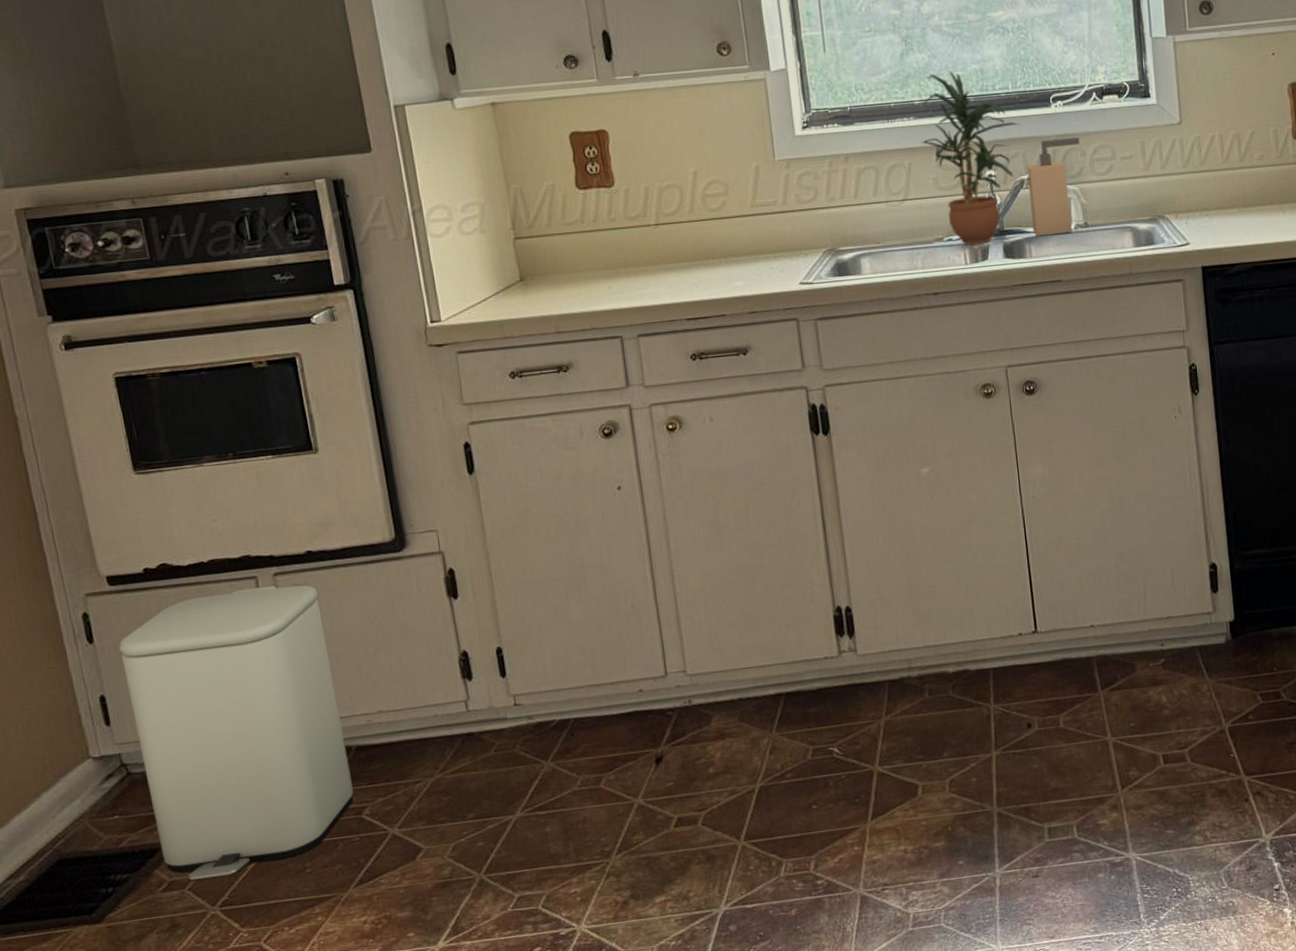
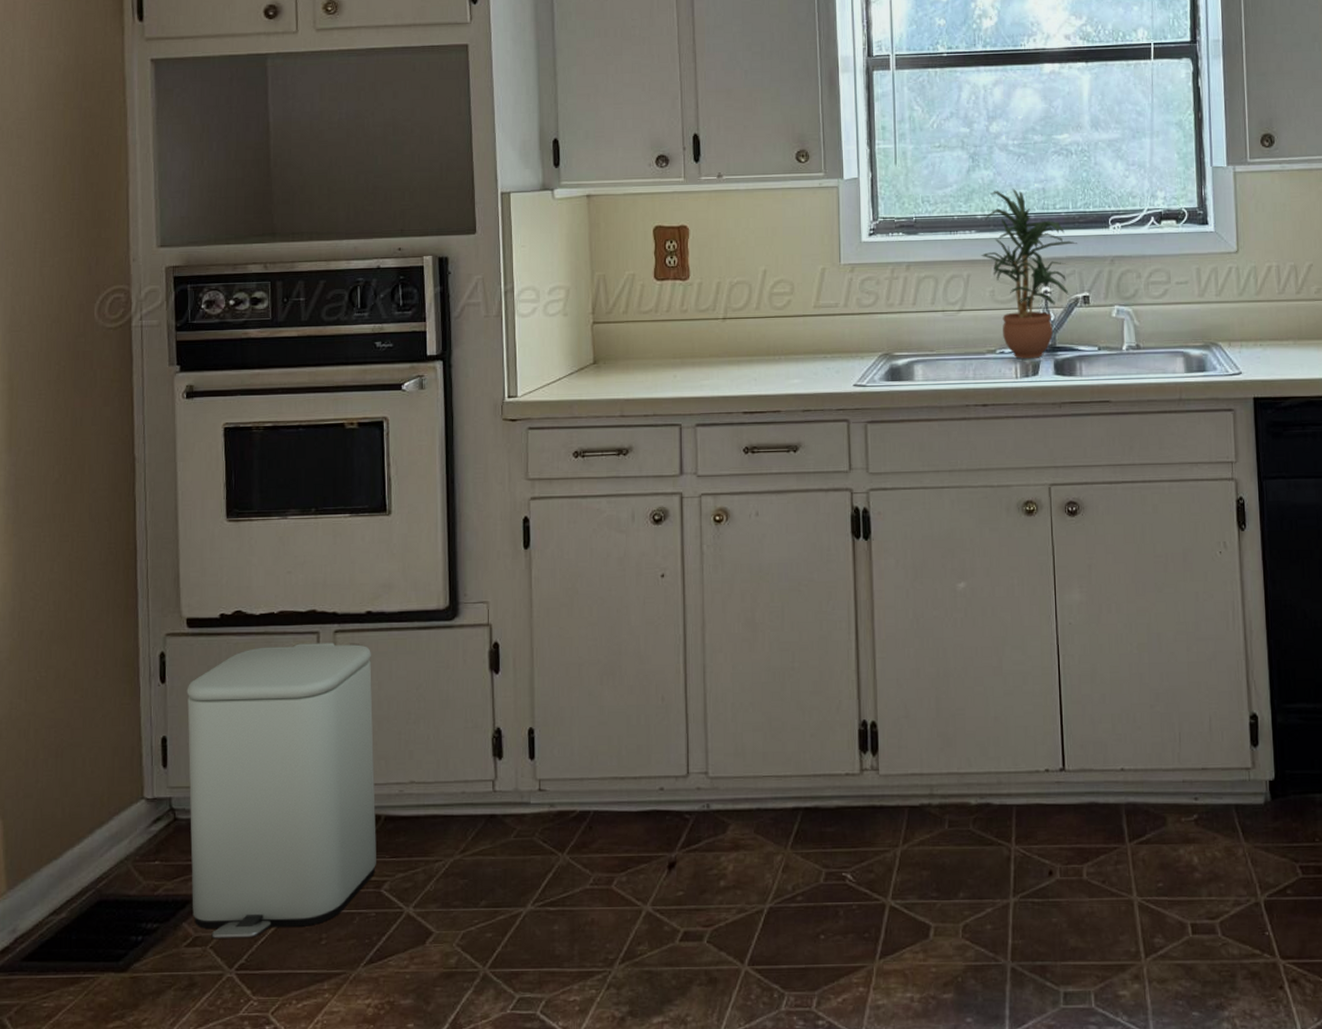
soap dispenser: present [1026,137,1080,236] -> none [1082,260,1136,354]

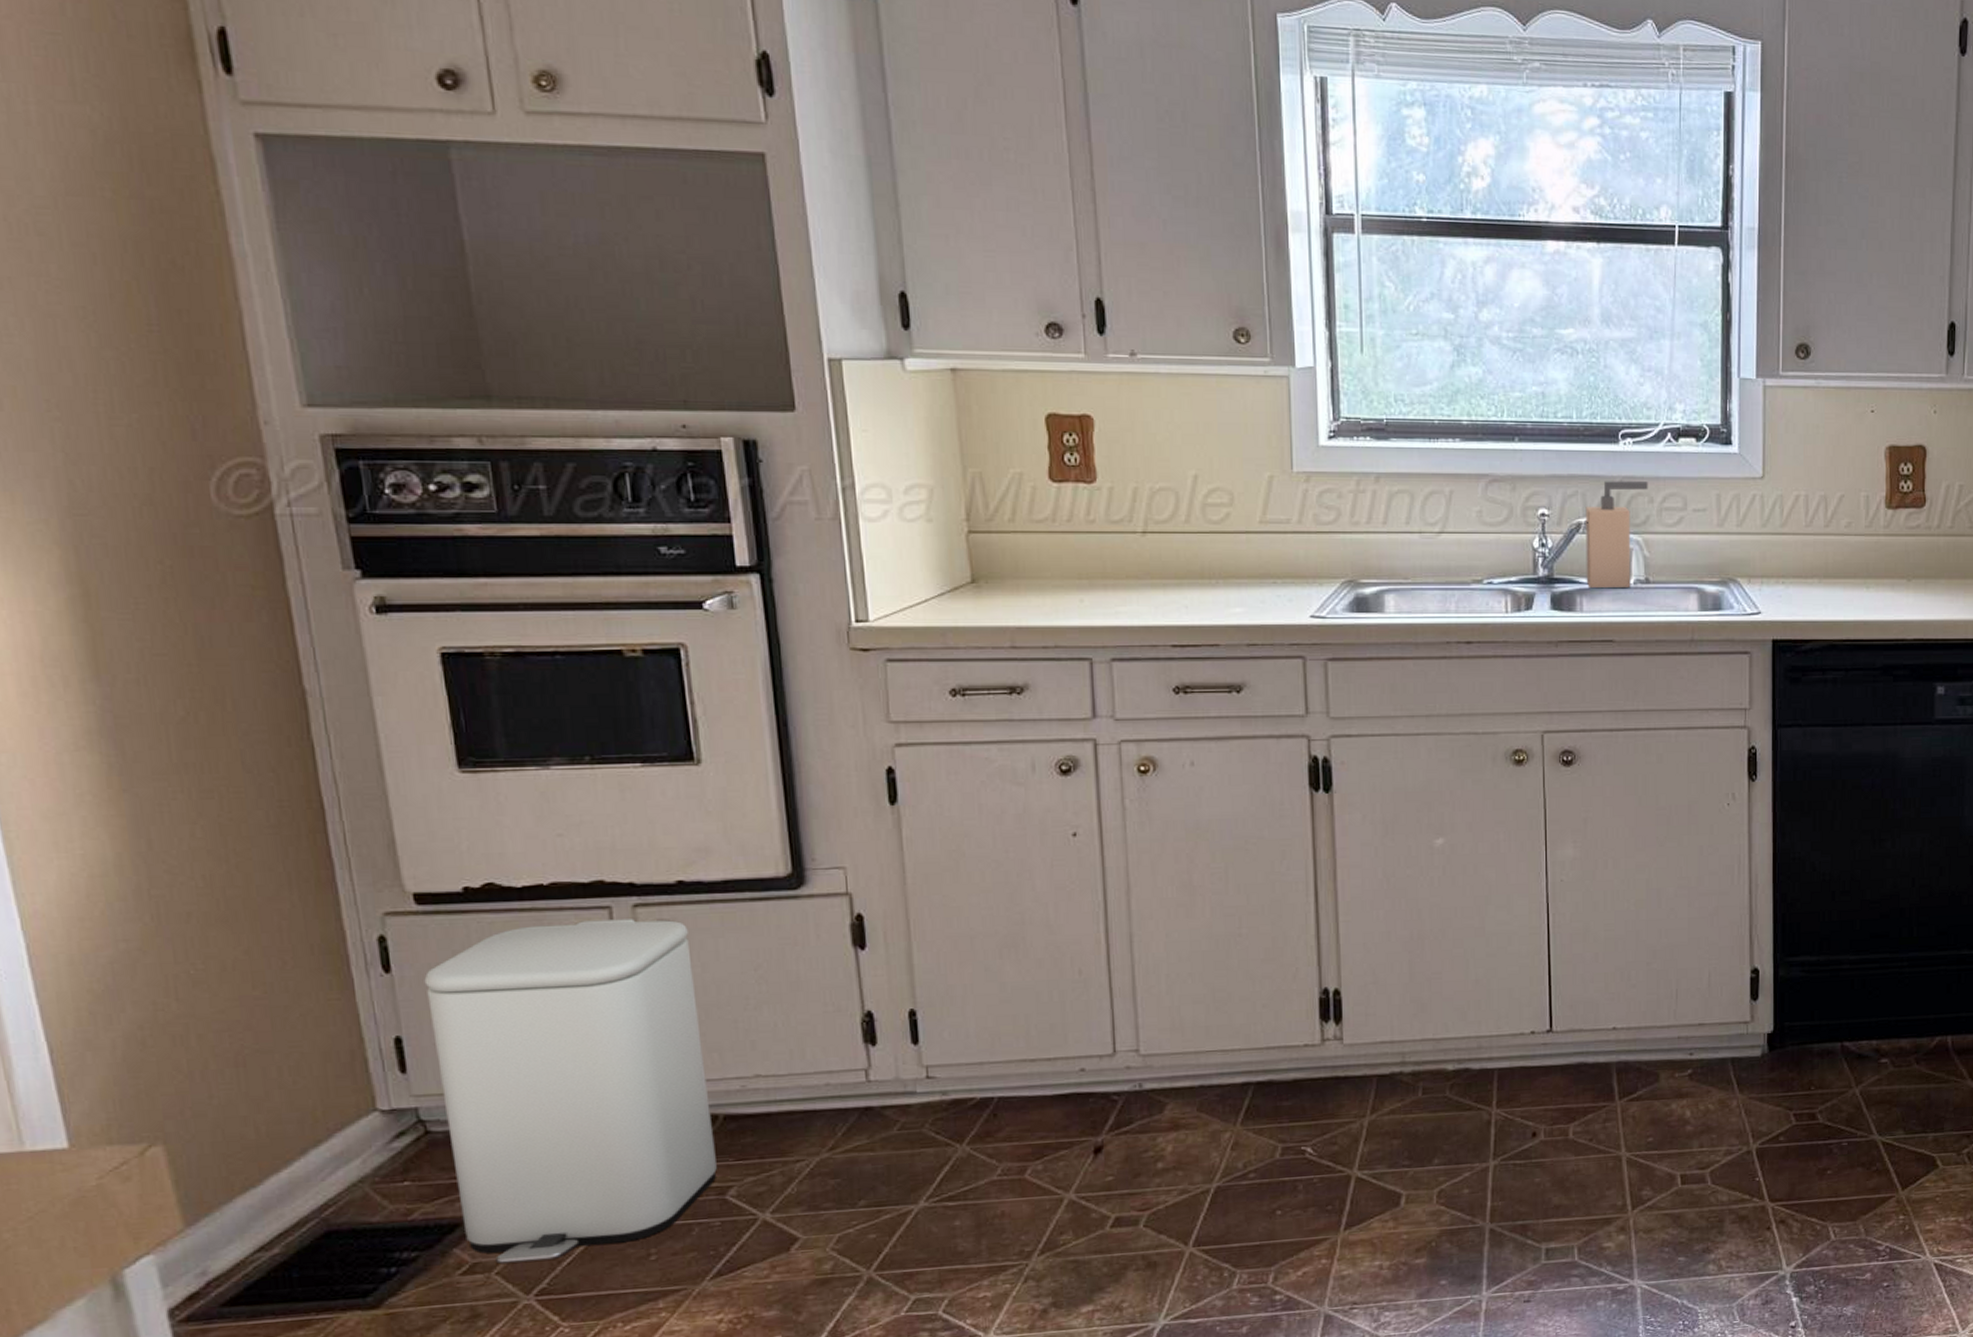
potted plant: present [980,188,1078,359] -> none [1466,390,1582,590]
soap dispenser: none [1082,260,1136,354] -> present [1585,481,1648,587]

